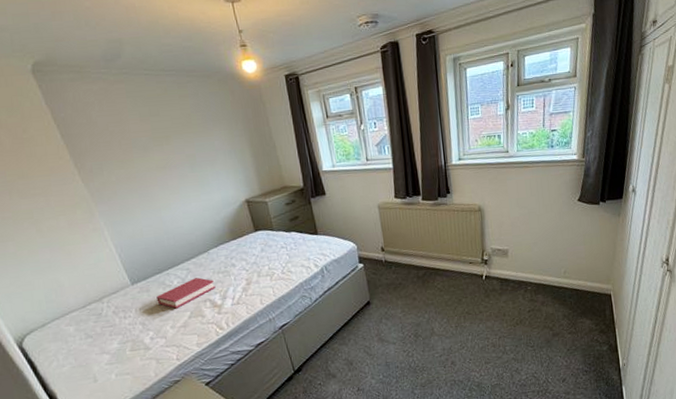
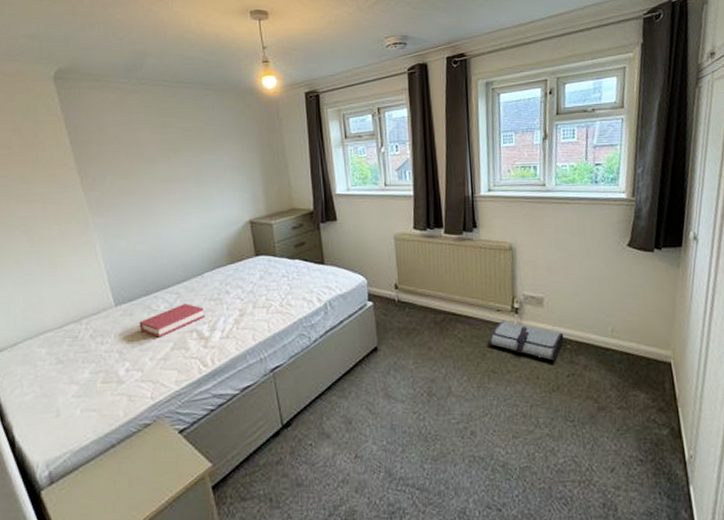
tool roll: none [463,271,526,301] -> present [488,321,564,361]

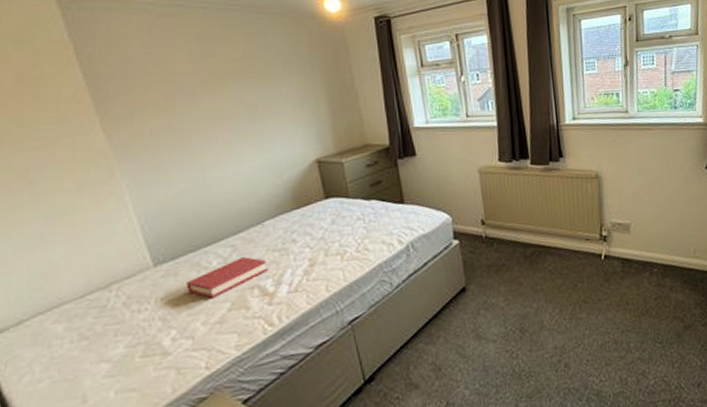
tool roll: present [488,321,564,361] -> none [578,249,651,286]

